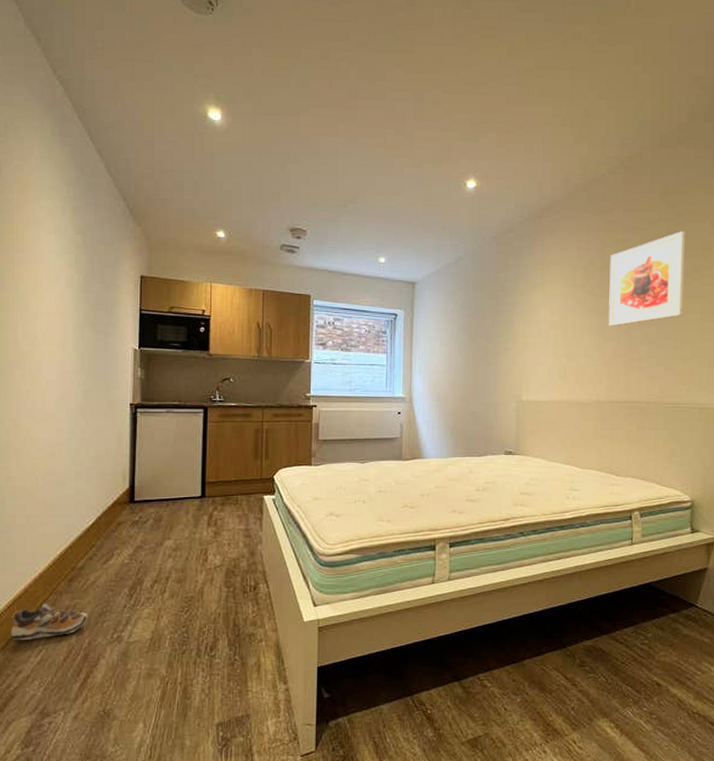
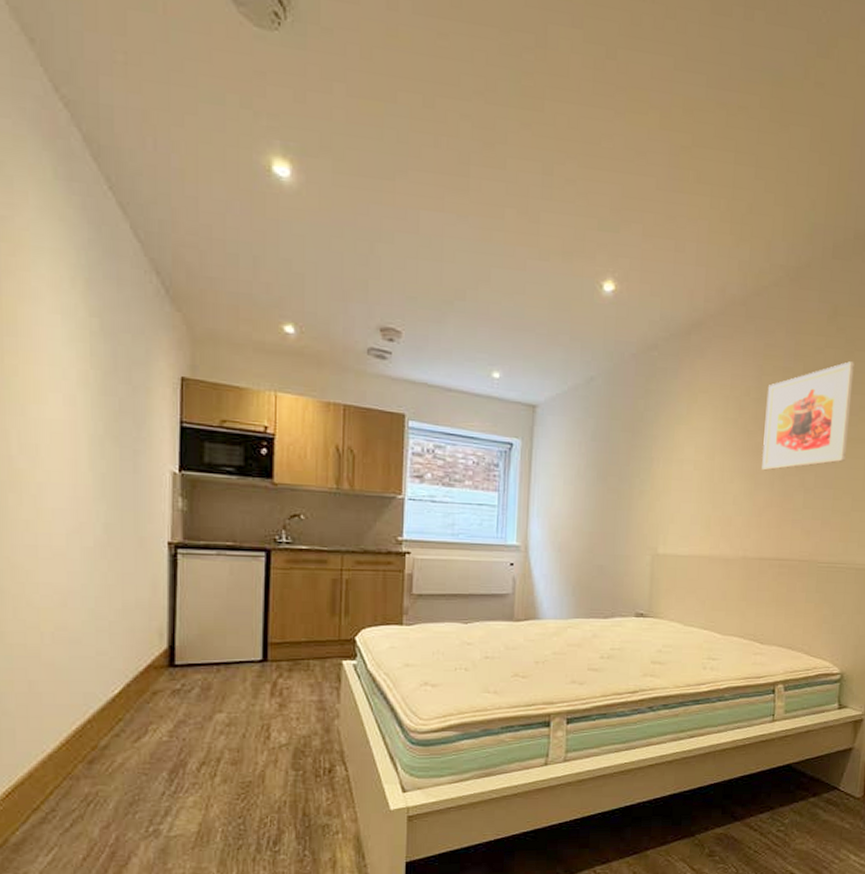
shoe: present [10,604,88,640] -> none [9,791,115,836]

